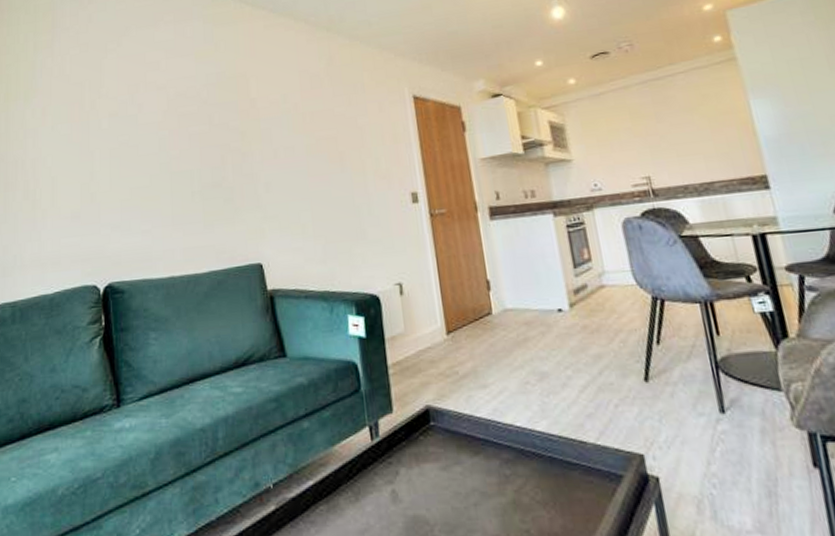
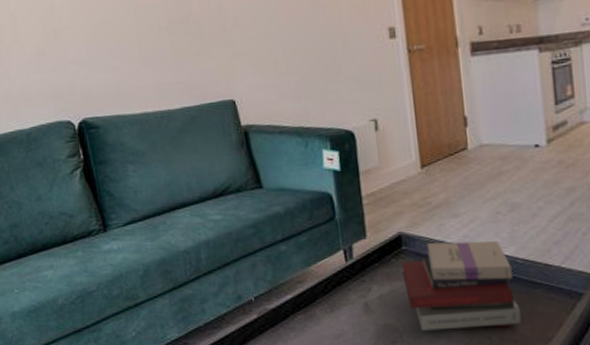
books: none [430,414,561,523] -> present [401,240,522,331]

